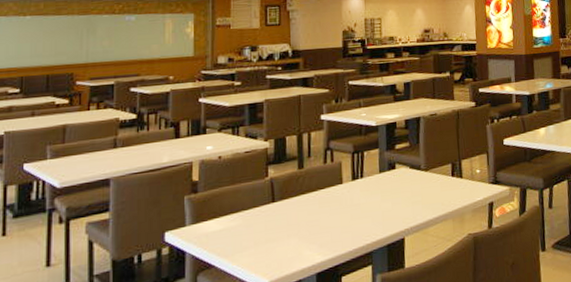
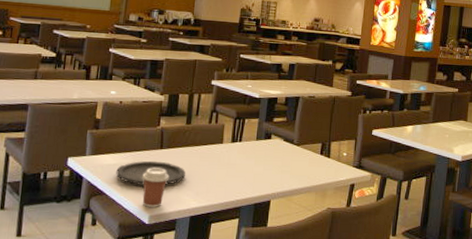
plate: none [224,216,306,250] -> present [116,160,186,186]
coffee cup: none [255,224,286,272] -> present [142,168,169,207]

